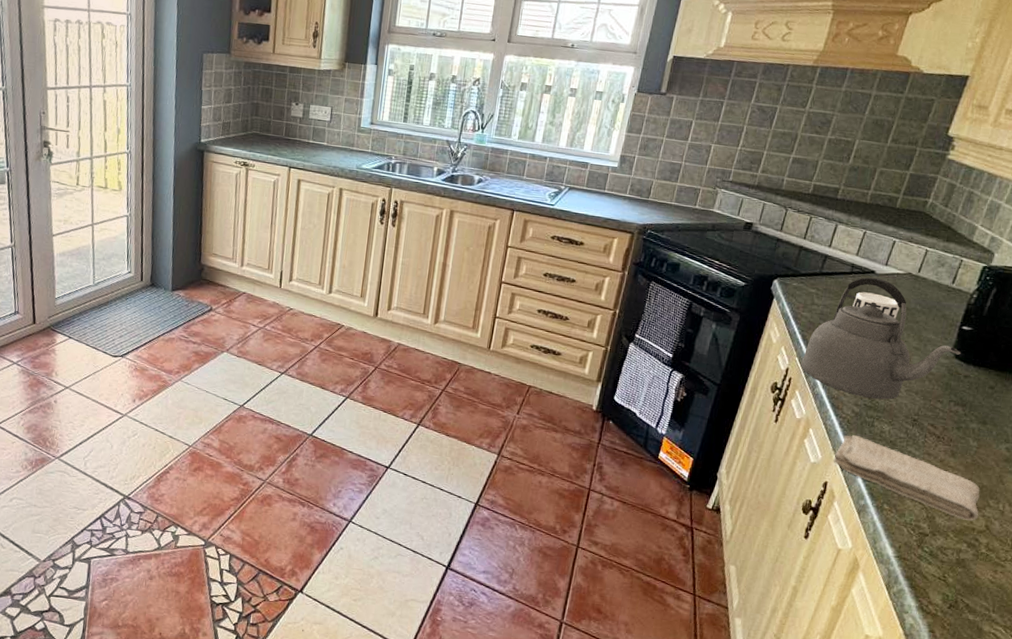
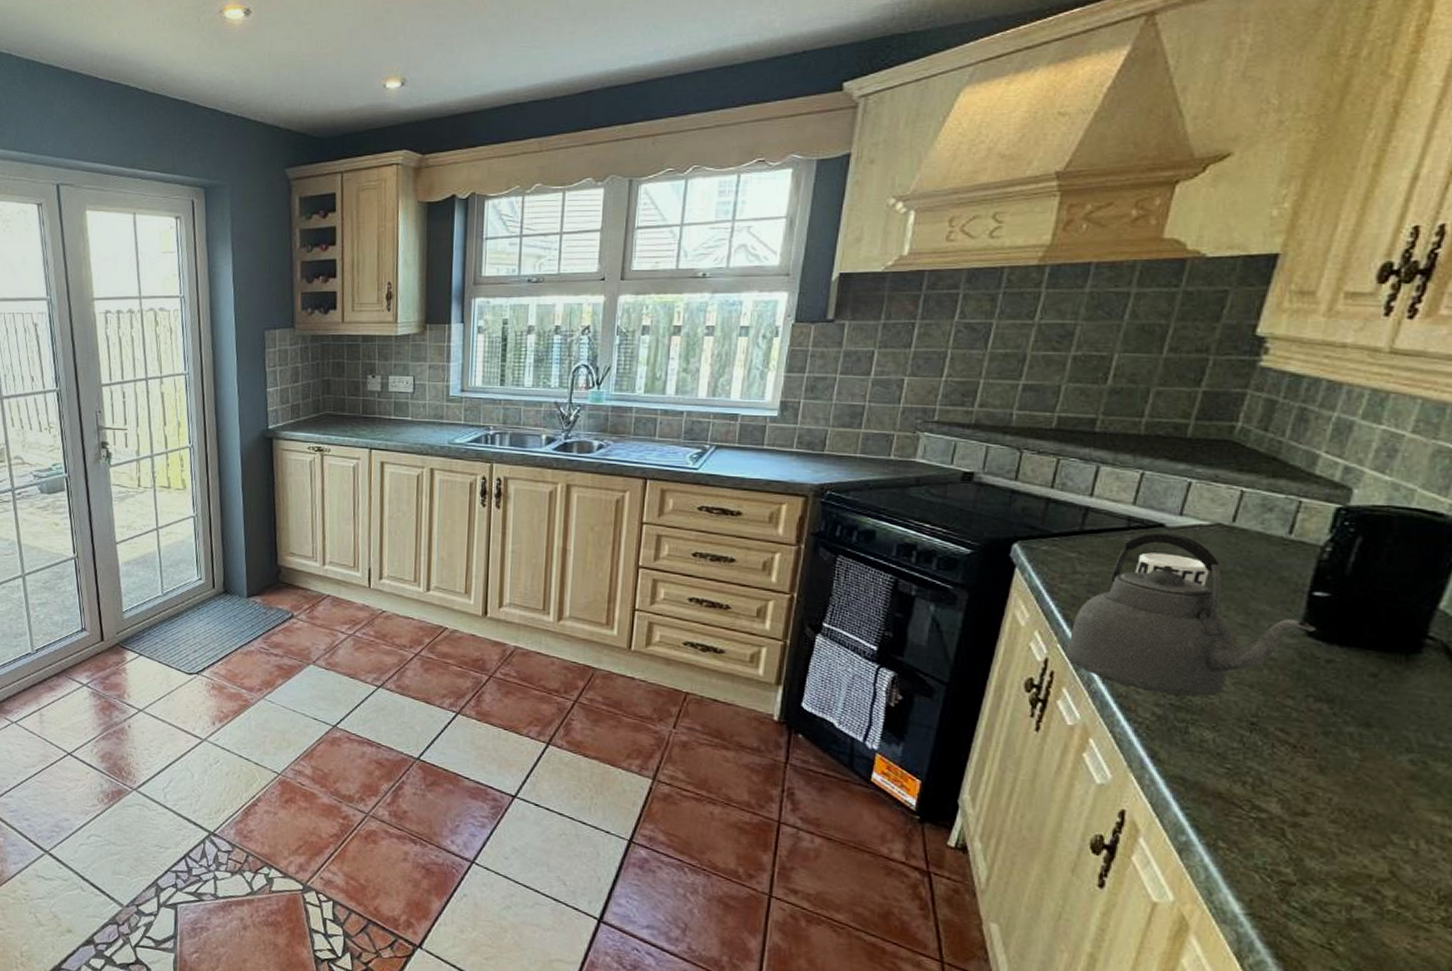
washcloth: present [833,434,980,521] -> none [1130,745,1376,865]

